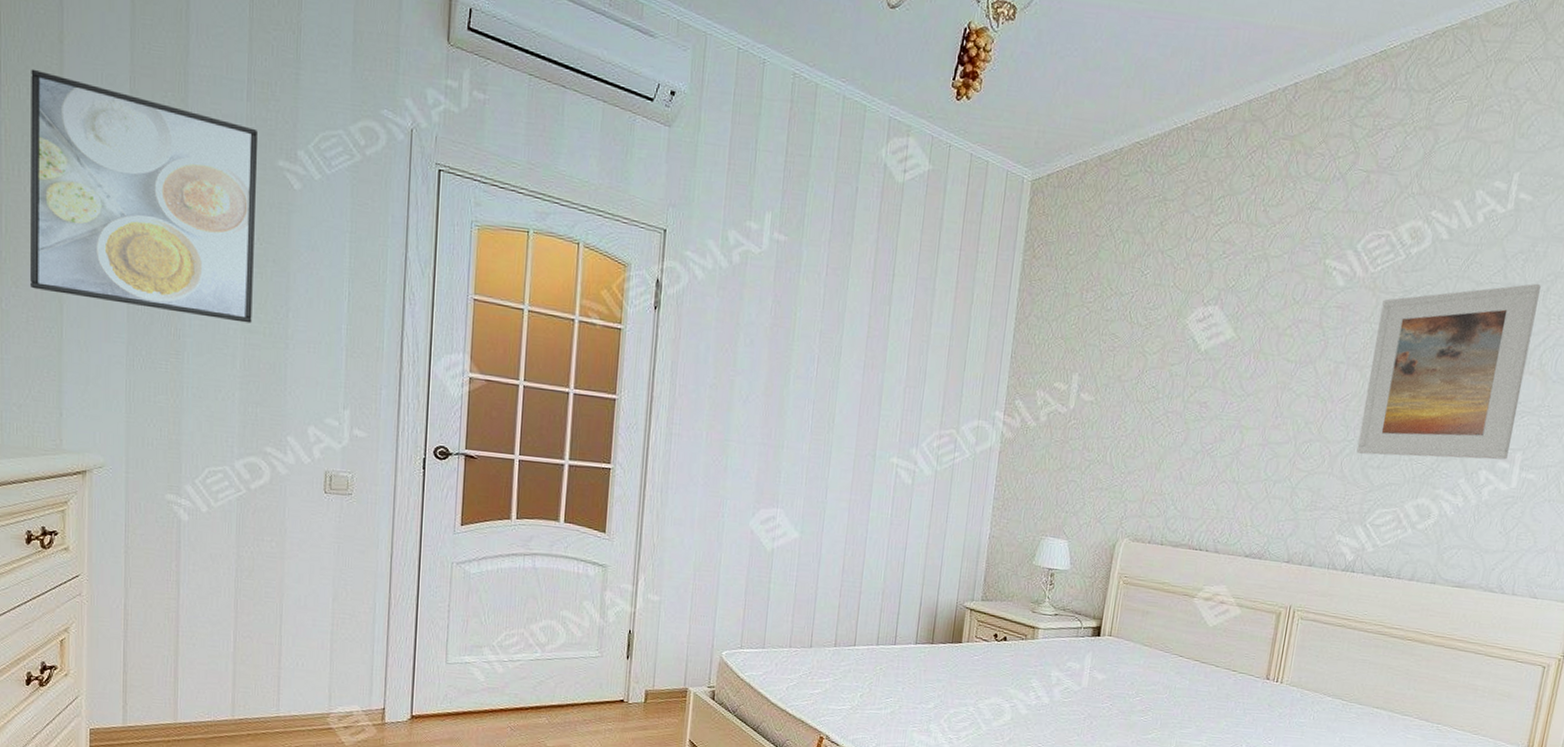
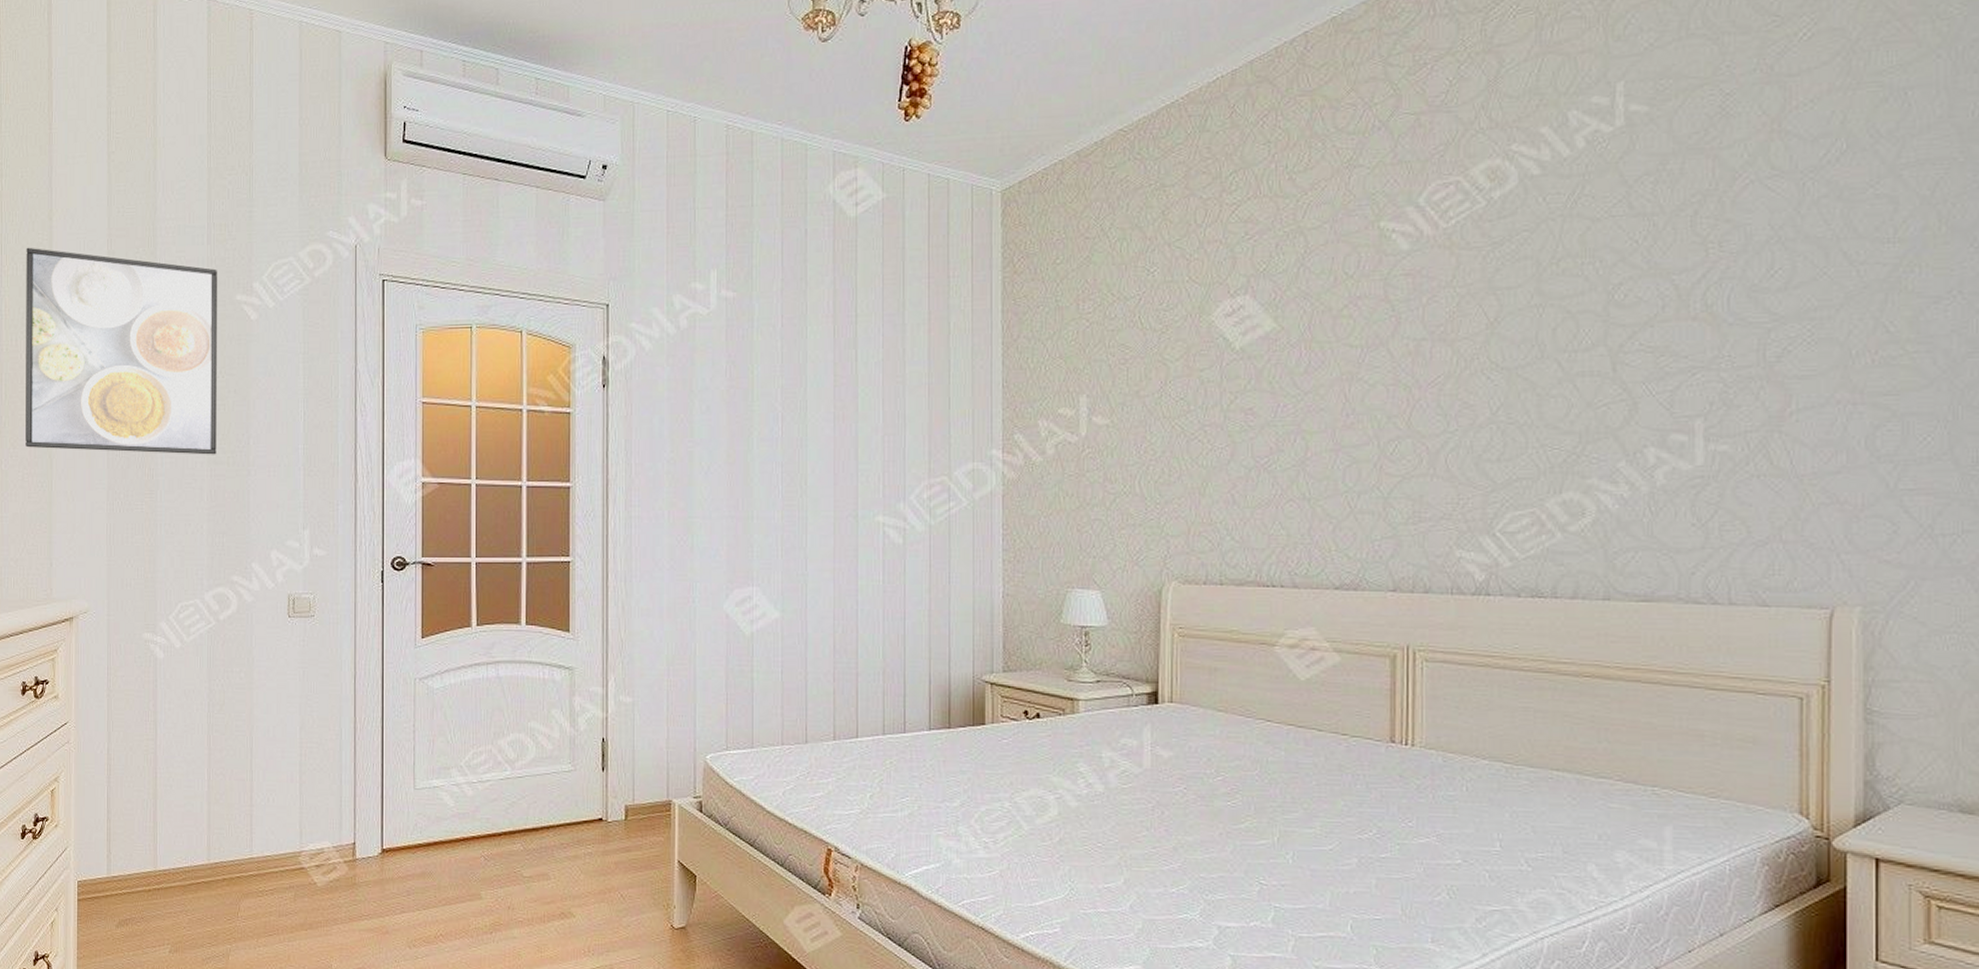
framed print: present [1356,283,1541,460] -> none [1464,207,1684,446]

